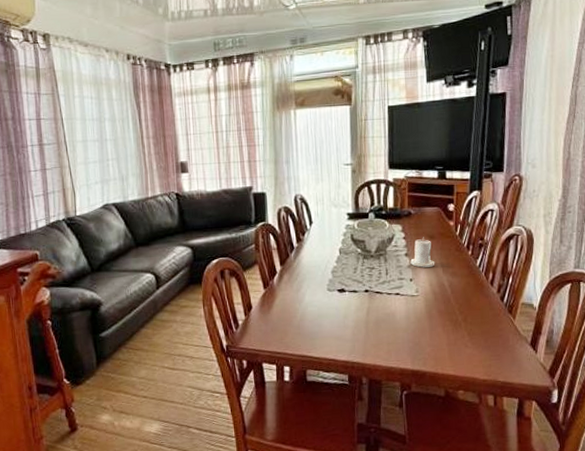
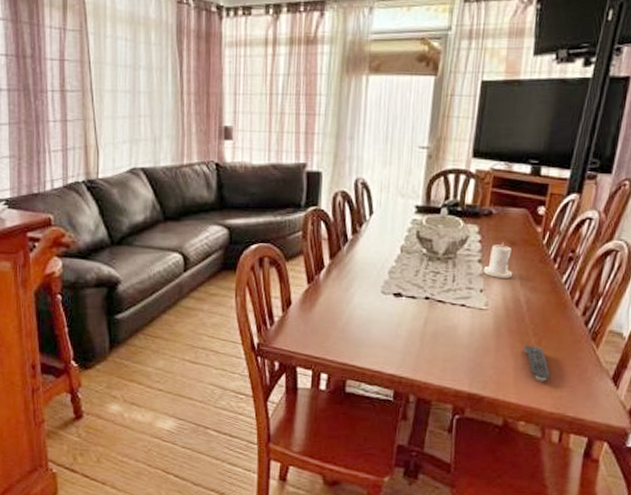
remote control: none [454,323,479,354] -> present [524,345,551,382]

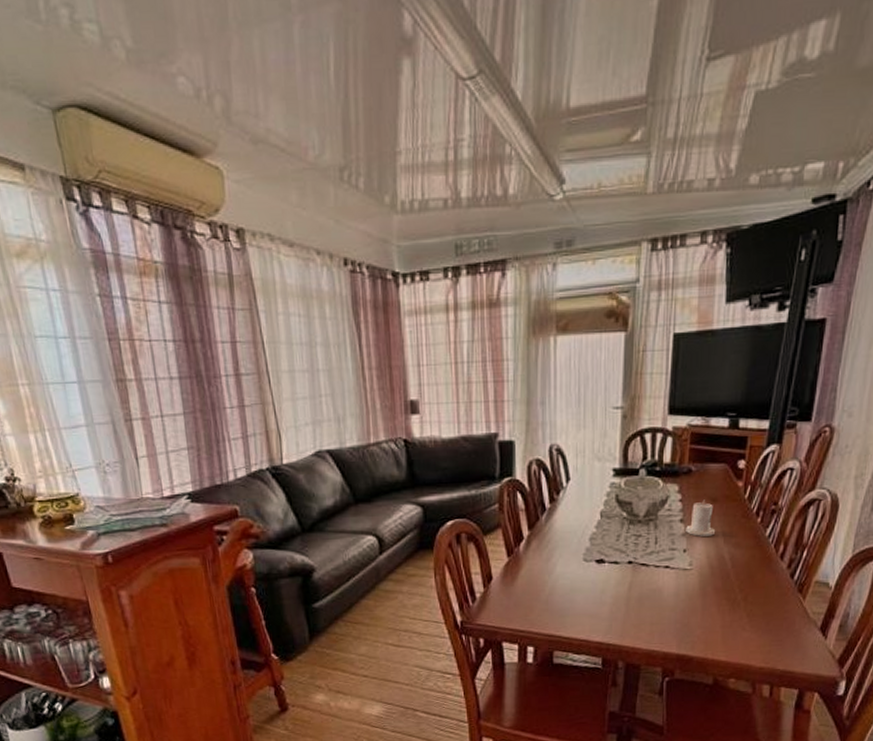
remote control: present [524,345,551,382] -> none [731,602,759,638]

